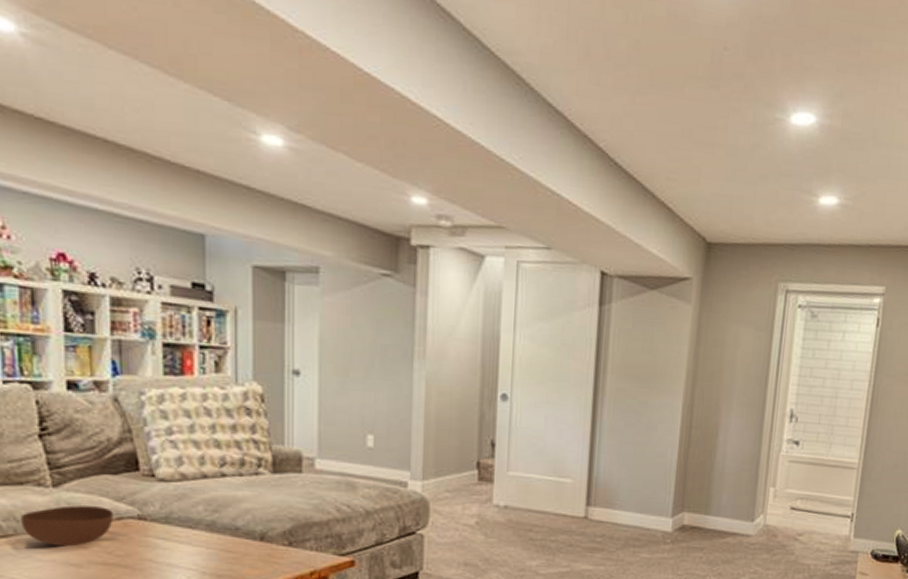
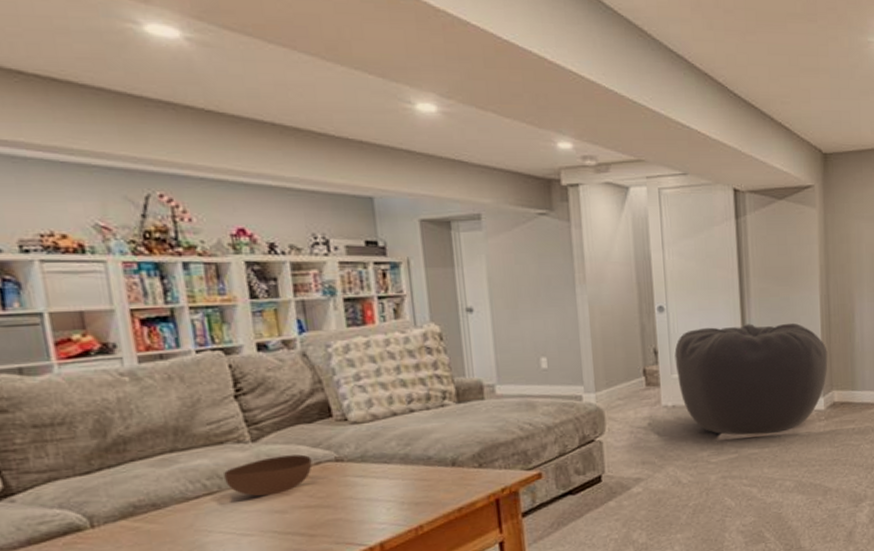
bean bag chair: none [513,424,683,550] -> present [674,322,828,436]

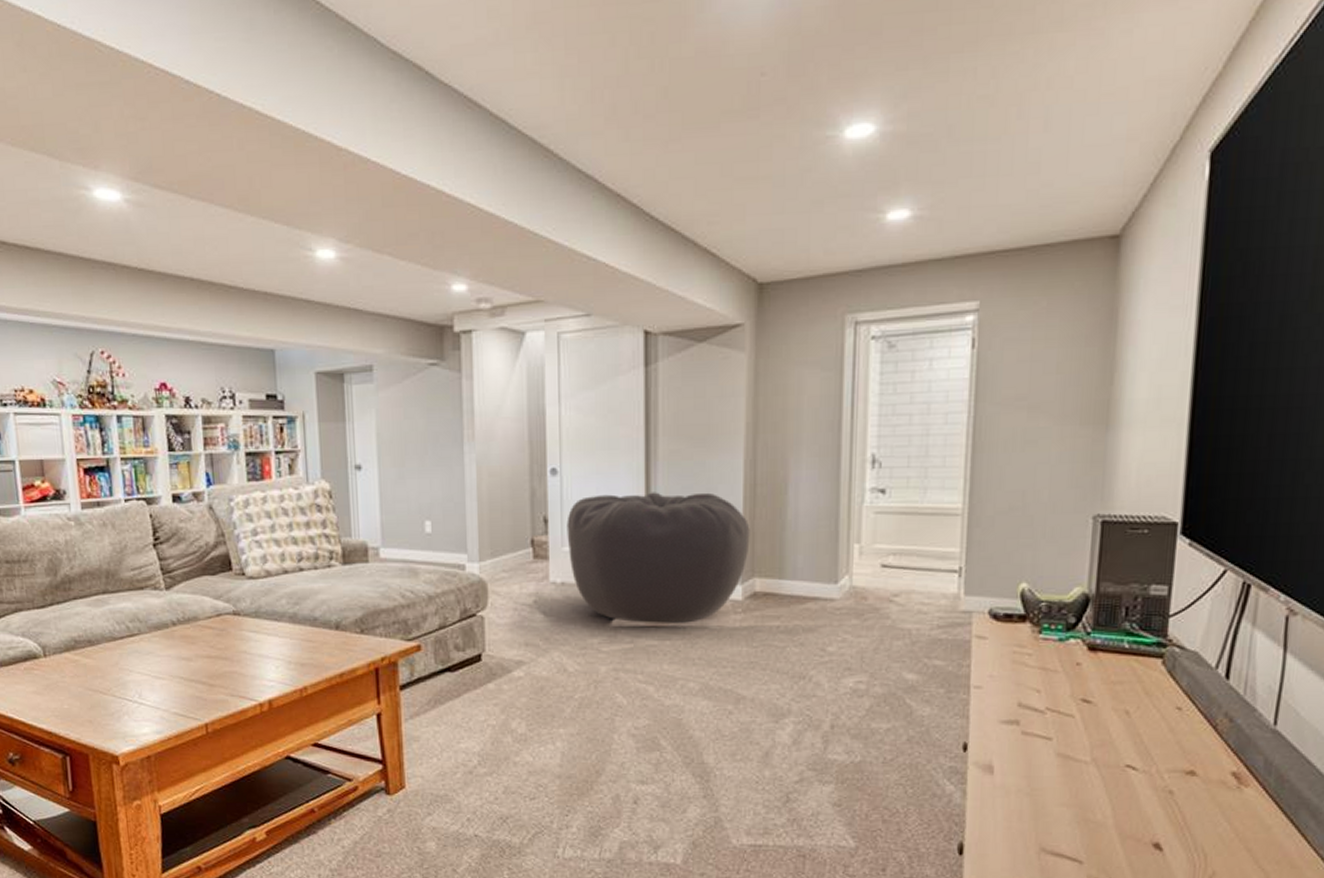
bowl: present [224,454,313,497] -> none [143,605,214,643]

